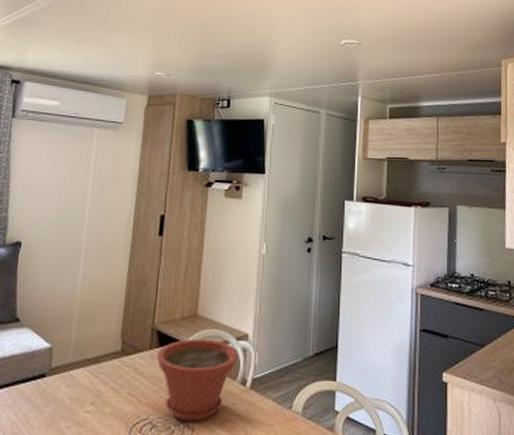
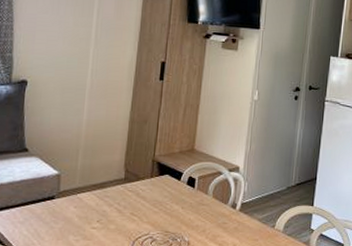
plant pot: present [157,338,238,422] -> none [157,169,230,237]

